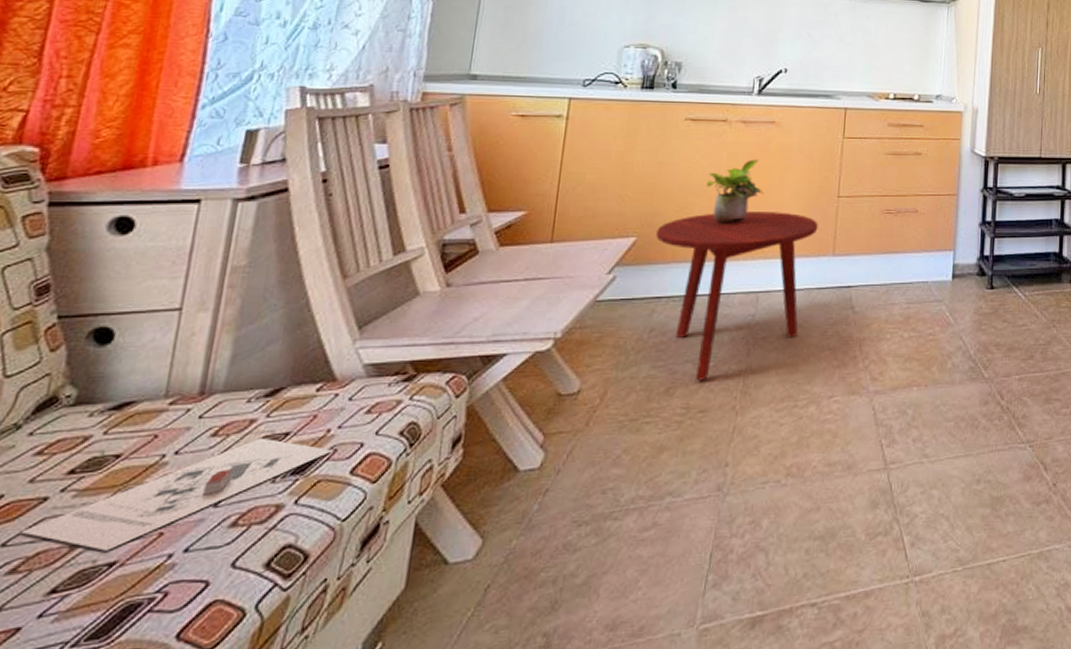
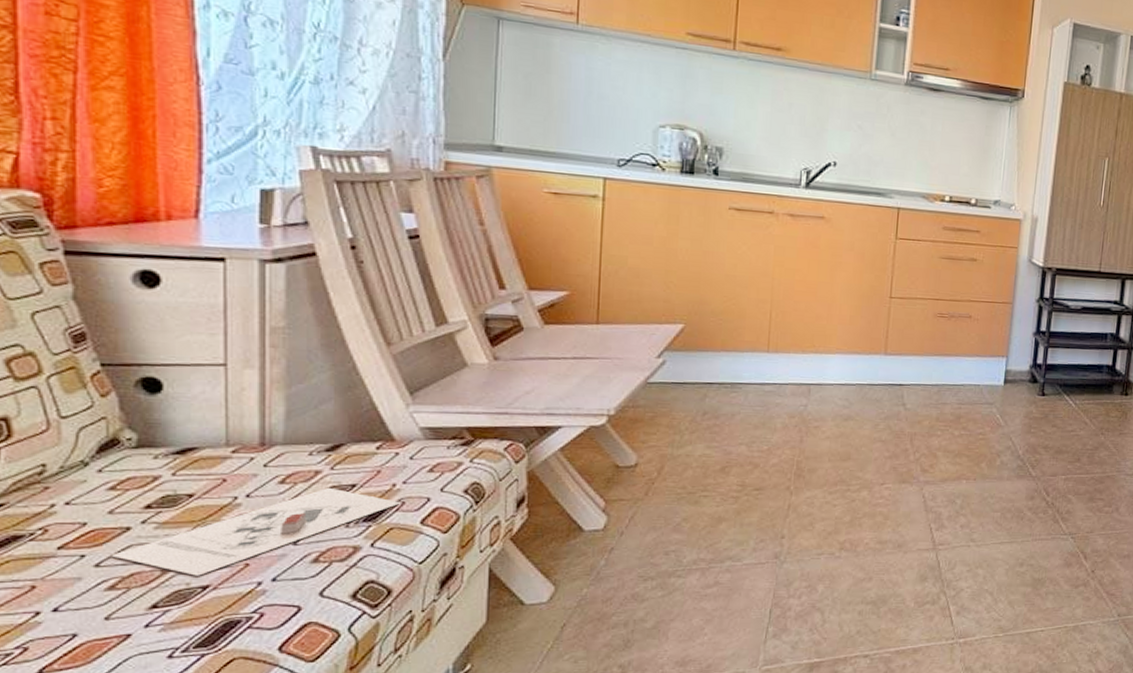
side table: present [656,212,818,381] -> none [704,305,870,462]
potted plant: present [707,159,765,222] -> none [754,254,815,316]

